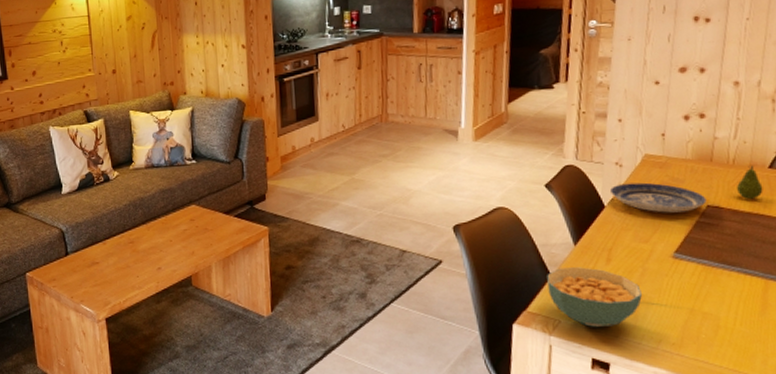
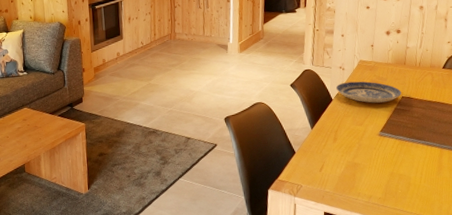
cereal bowl: present [547,267,642,328] -> none [292,145,358,190]
fruit: present [737,165,763,199] -> none [422,66,439,91]

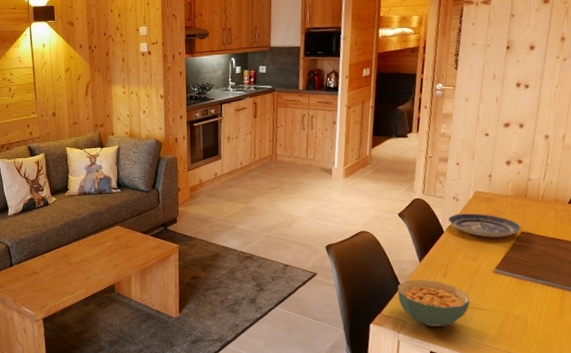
cereal bowl: none [292,145,358,190] -> present [398,279,470,328]

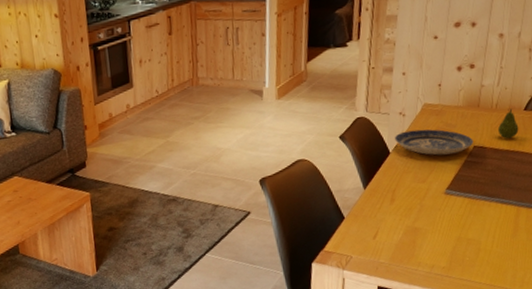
cereal bowl: present [398,279,470,328] -> none [341,208,419,260]
fruit: none [544,201,564,227] -> present [498,108,519,139]

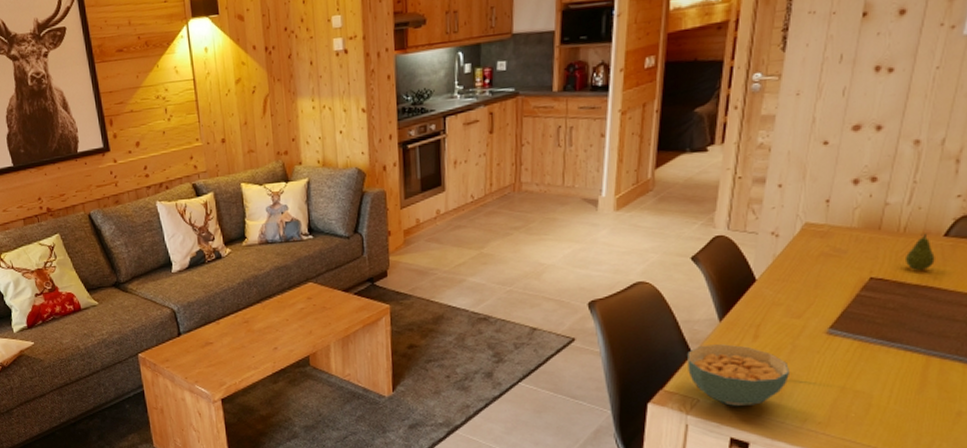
cereal bowl: none [341,208,419,260] -> present [687,344,789,407]
plate: present [394,129,474,156] -> none [762,253,870,287]

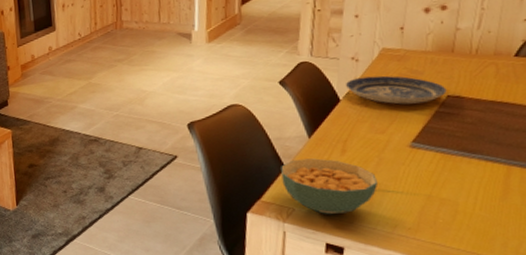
plate: none [762,253,870,287] -> present [345,75,447,105]
fruit: present [906,233,935,270] -> none [480,54,508,88]

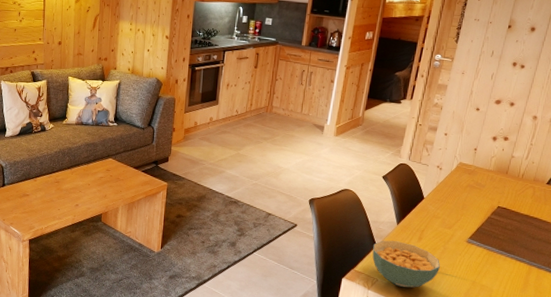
plate: present [345,75,447,105] -> none [429,182,498,209]

